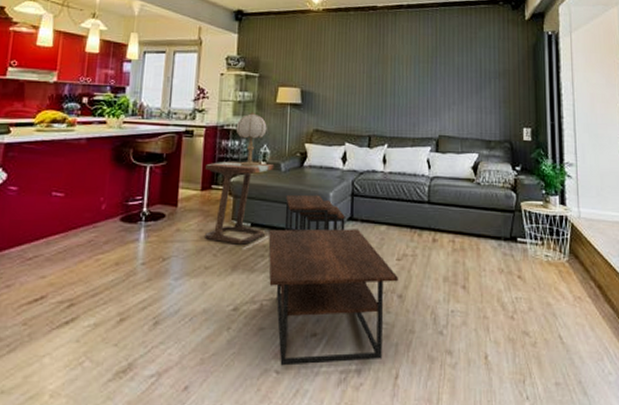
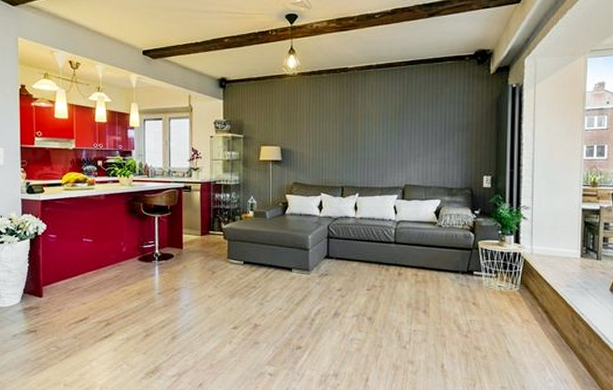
side table: present [205,161,275,249] -> none [203,211,261,282]
table lamp: present [236,112,267,167] -> none [226,169,253,215]
coffee table: present [268,194,398,366] -> none [259,237,368,370]

